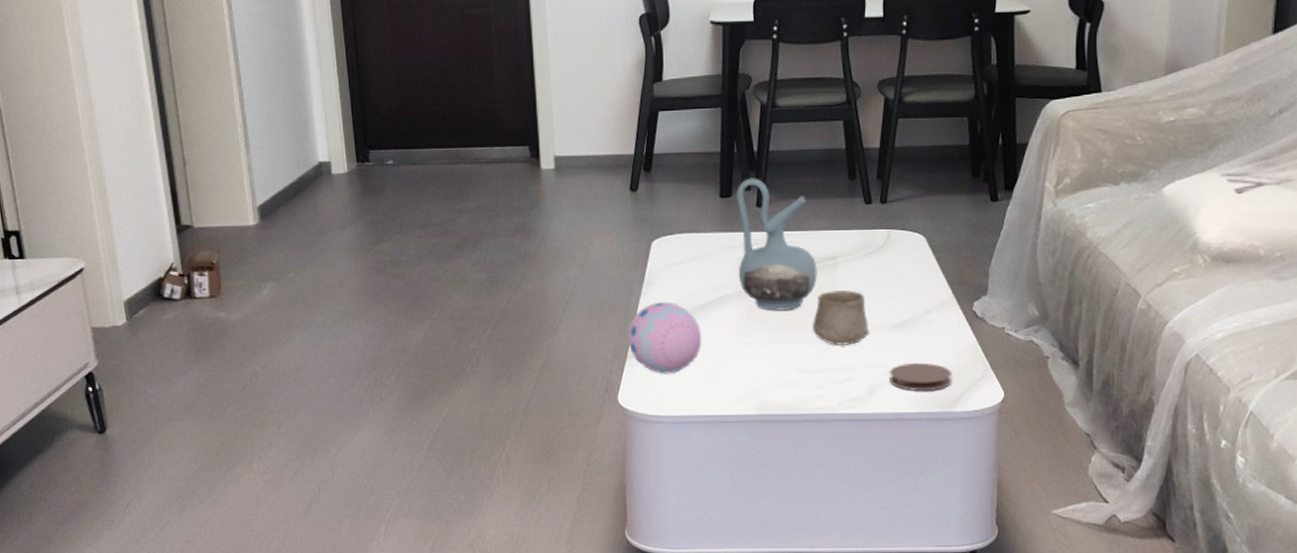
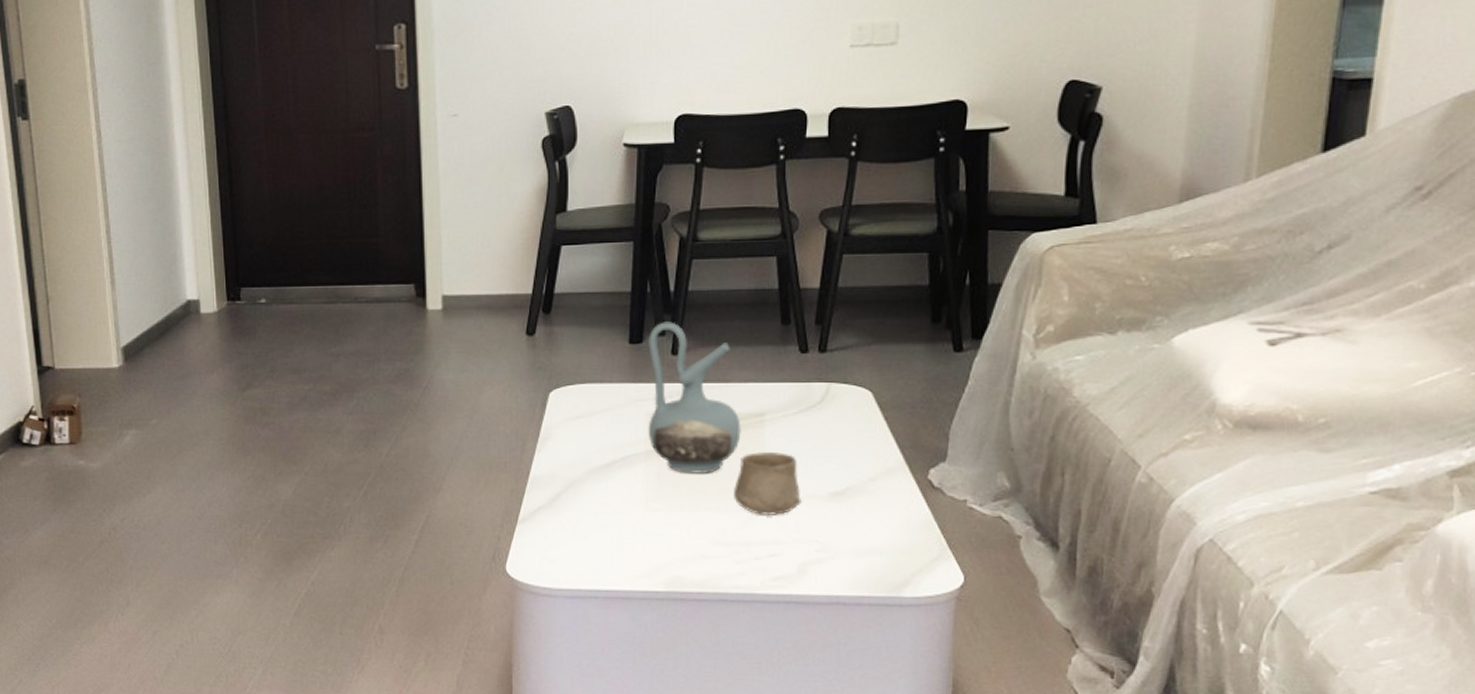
decorative egg: present [627,302,702,374] -> none [519,460,604,542]
coaster: present [890,362,953,392] -> none [824,538,901,572]

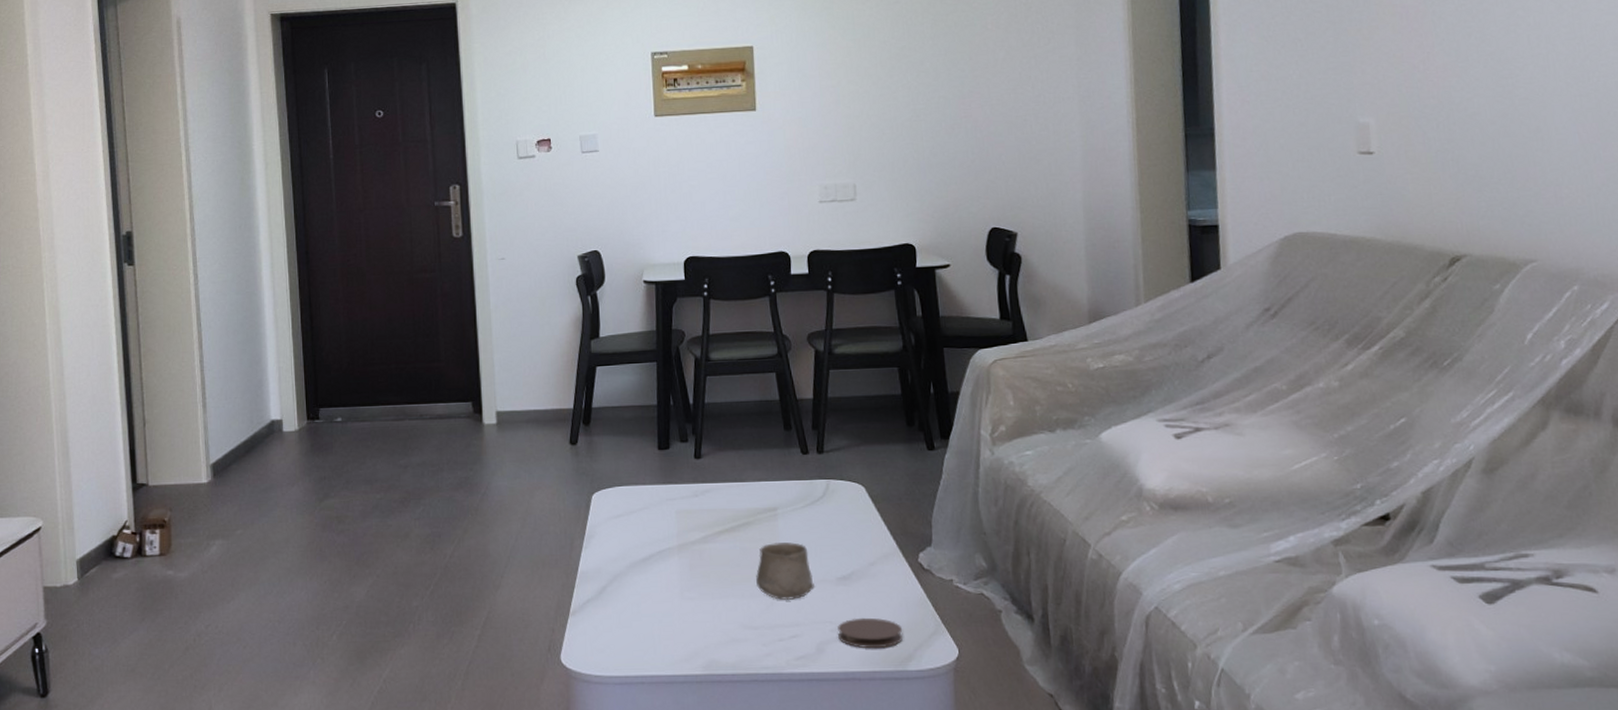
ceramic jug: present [648,321,741,473] -> none [674,430,758,564]
coaster: none [824,538,901,572] -> present [838,617,903,649]

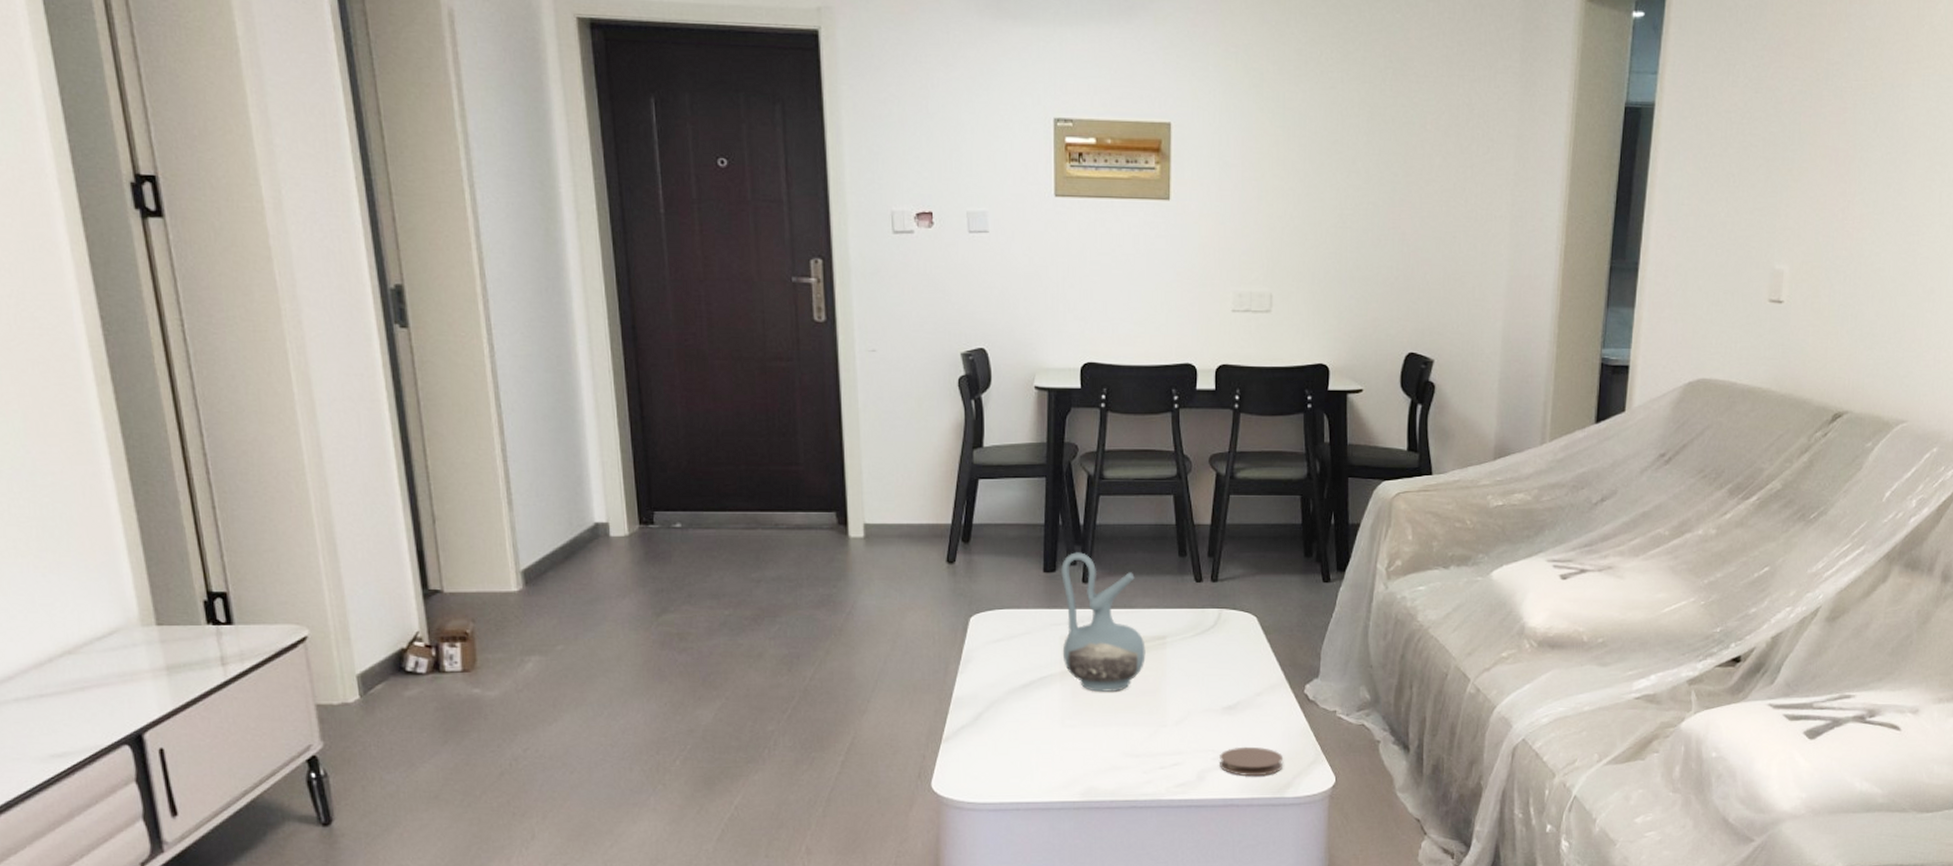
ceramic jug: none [674,430,758,564] -> present [1061,552,1146,692]
cup: present [756,542,814,600] -> none [1141,671,1199,728]

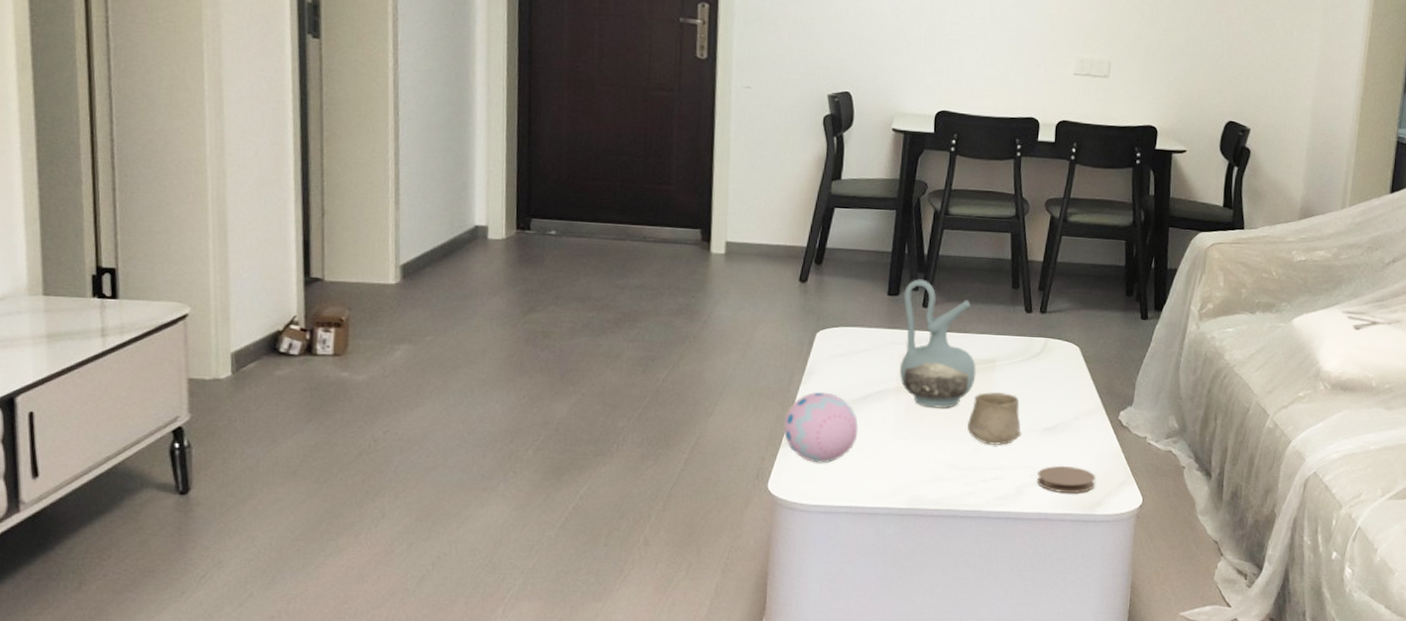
decorative egg: none [942,681,1023,758] -> present [783,392,859,464]
cup: none [1141,671,1199,728] -> present [967,392,1021,445]

